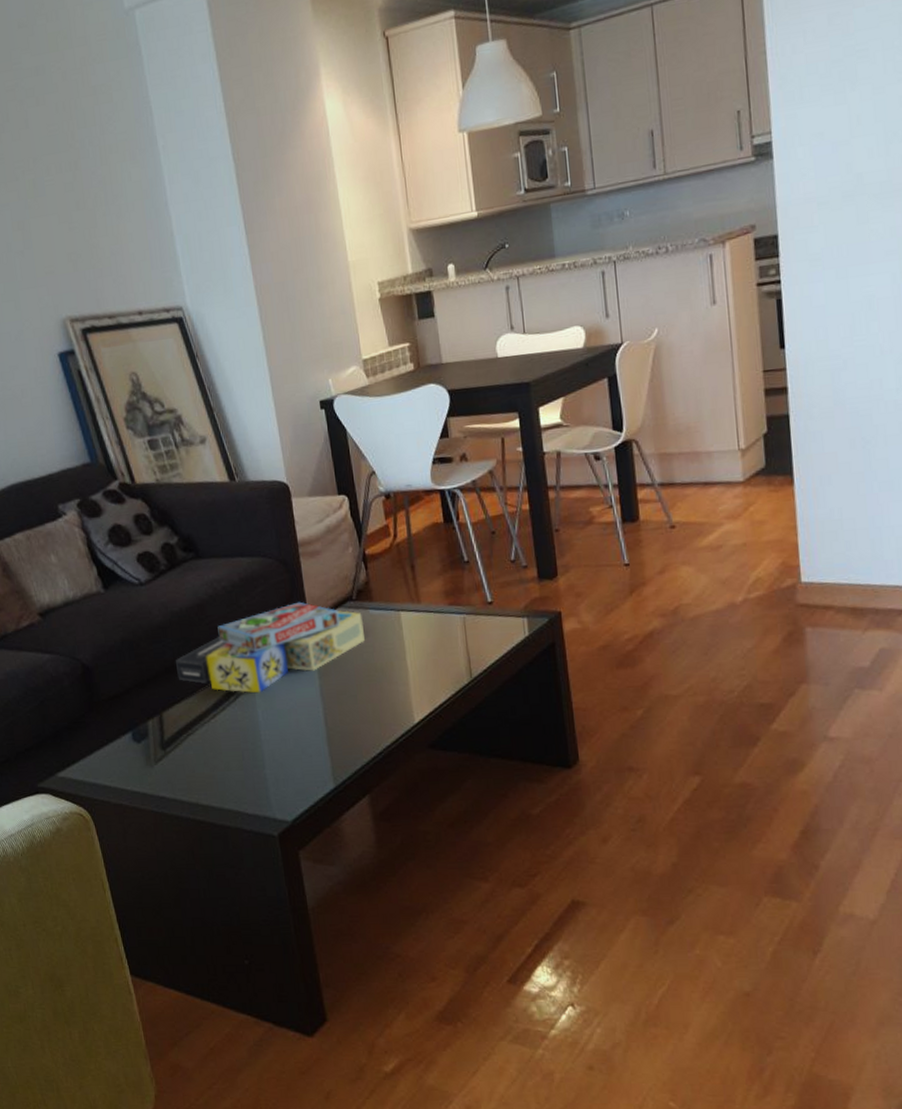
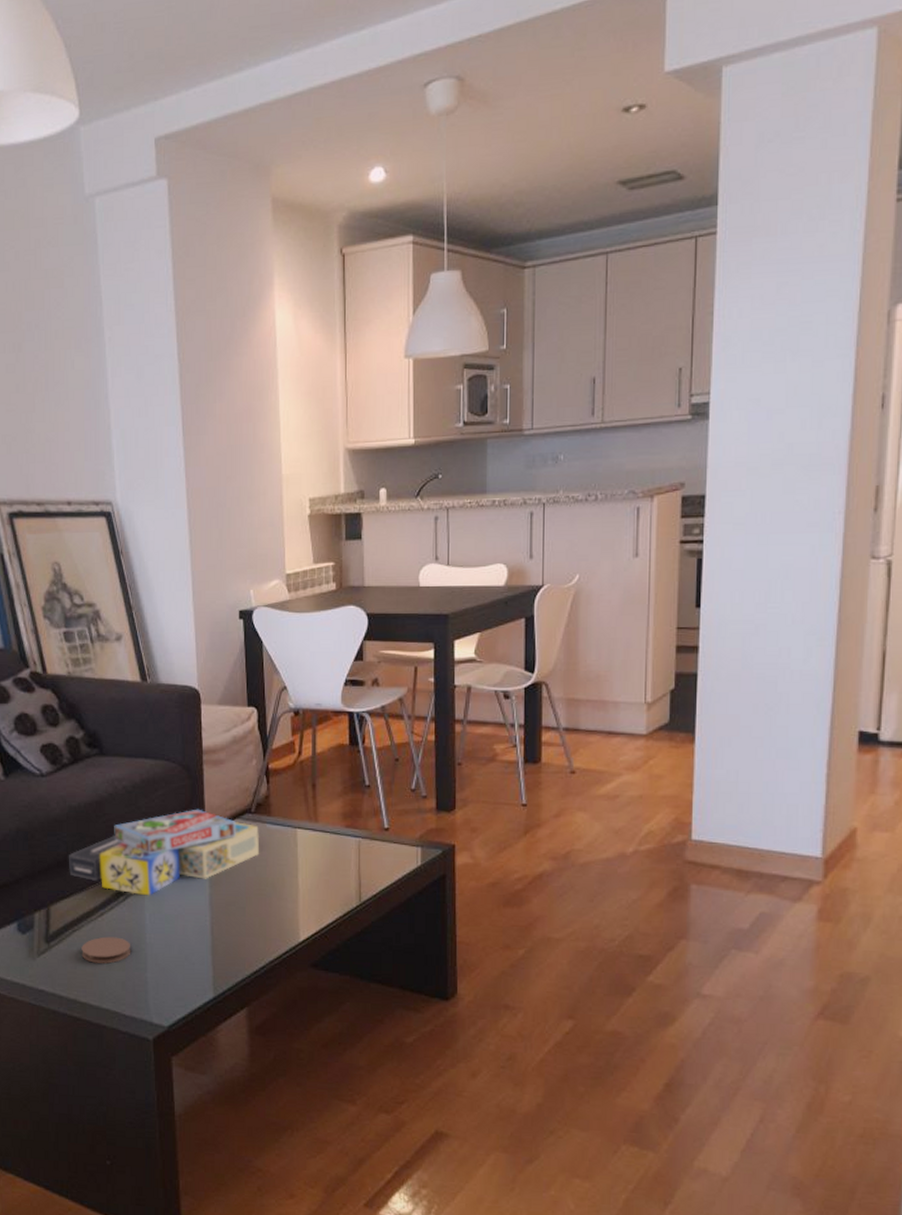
coaster: none [197,737,248,765] -> present [81,936,131,964]

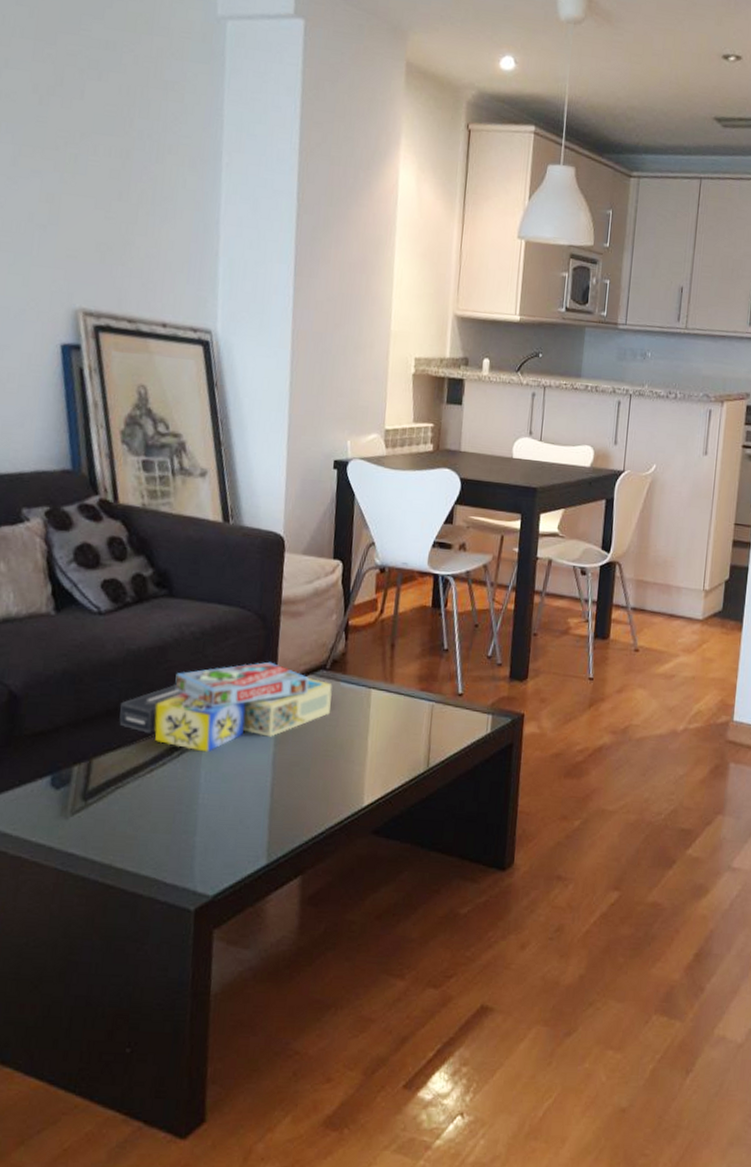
coaster: present [81,936,131,964] -> none [123,795,181,825]

